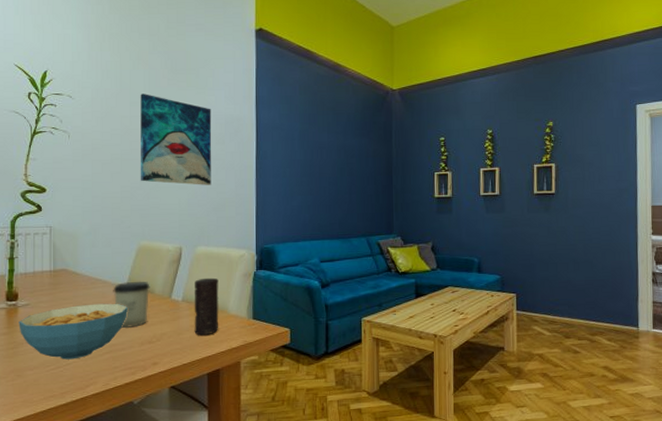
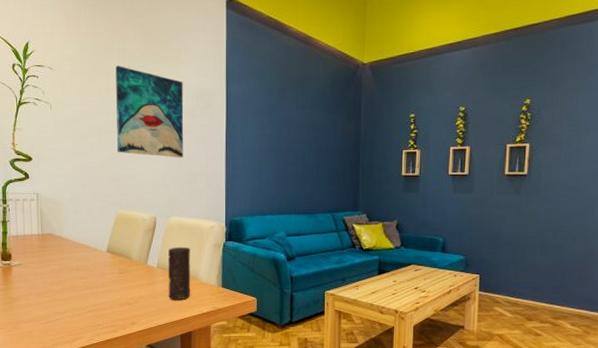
cereal bowl: present [19,303,128,360] -> none [13,266,108,316]
cup: present [113,281,150,329] -> none [94,247,128,291]

